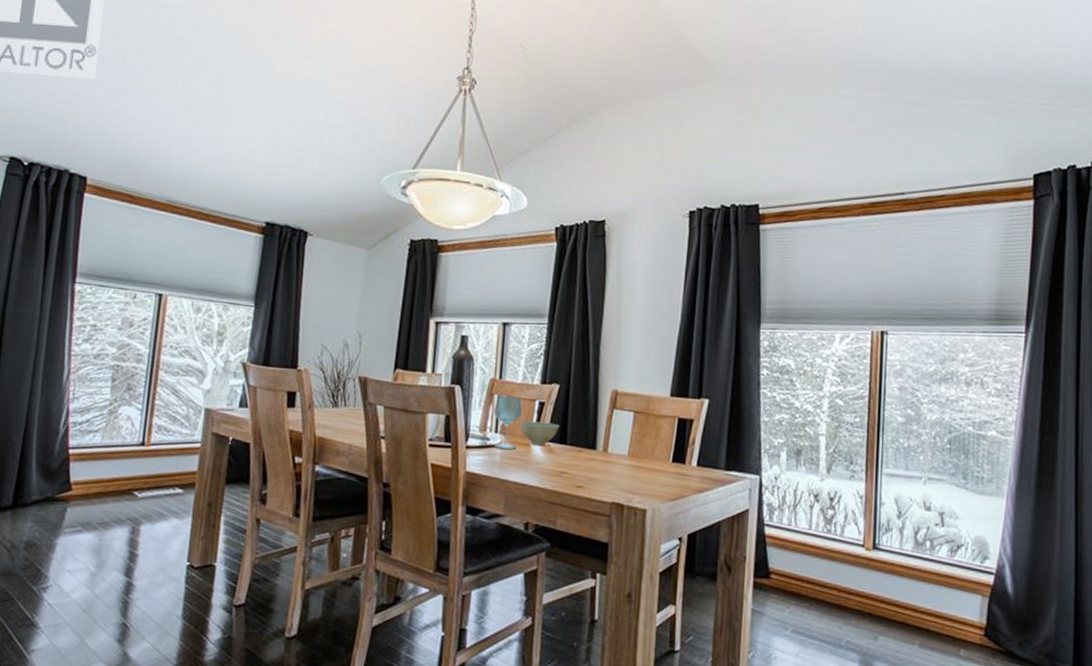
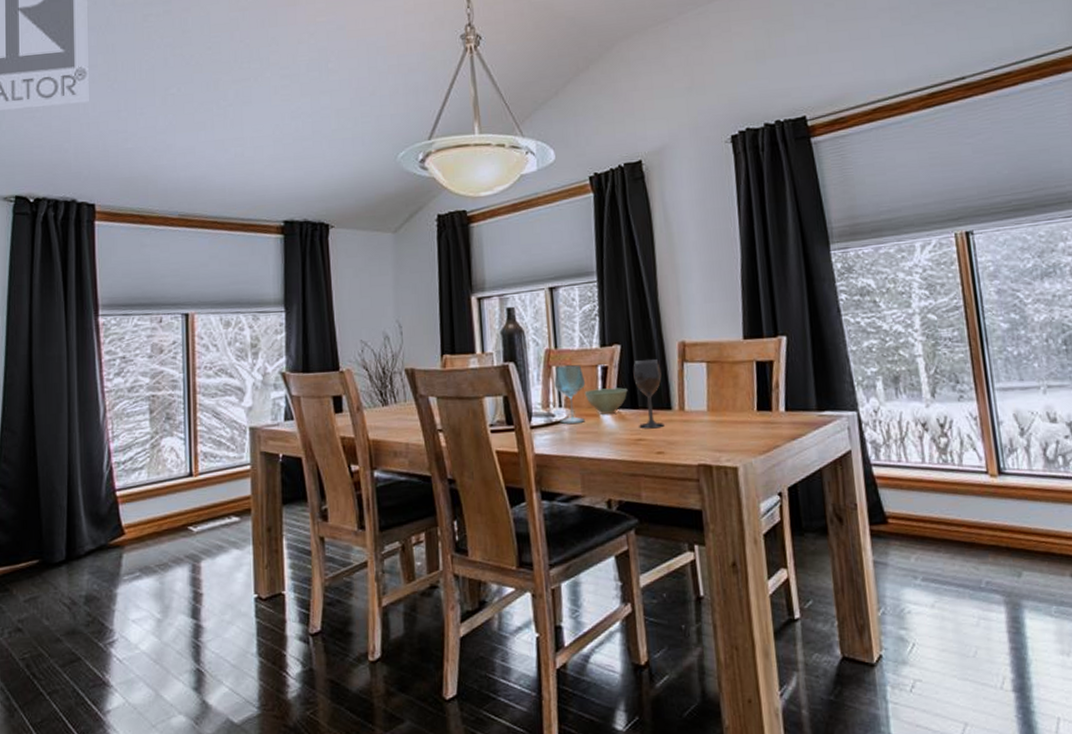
wine glass: none [564,400,592,465] -> present [633,358,665,429]

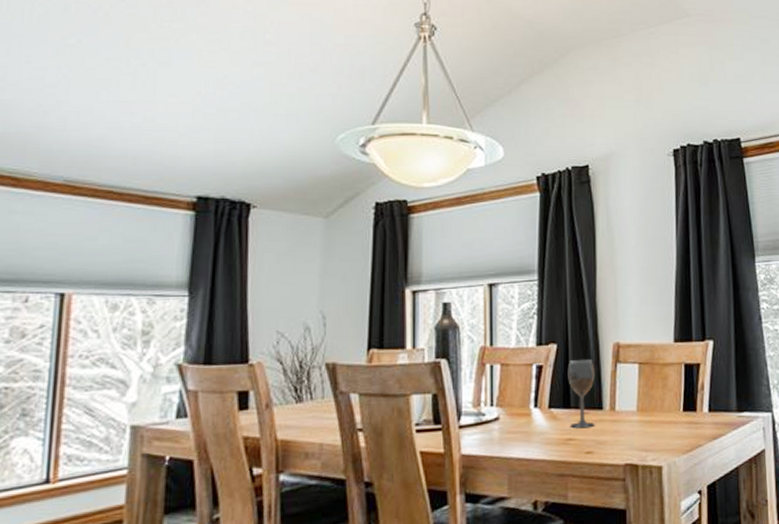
wine glass: present [554,365,586,424] -> none [487,363,520,423]
bowl: present [584,387,628,414] -> none [517,387,561,414]

